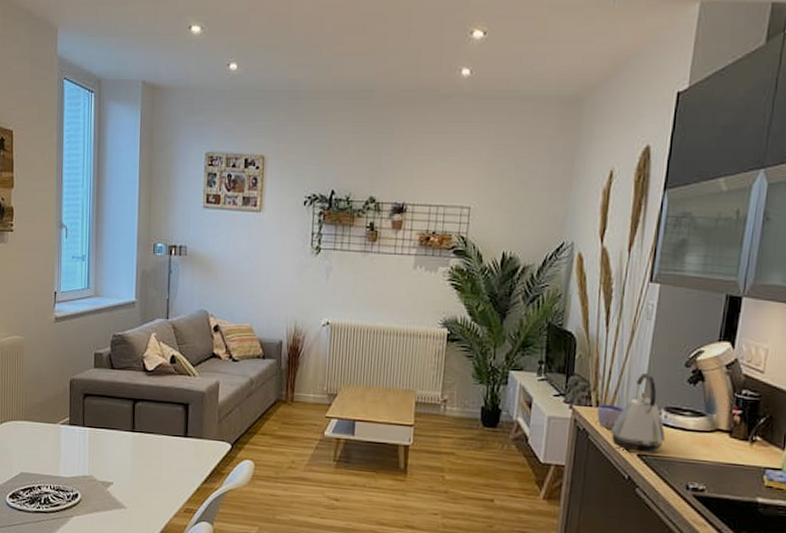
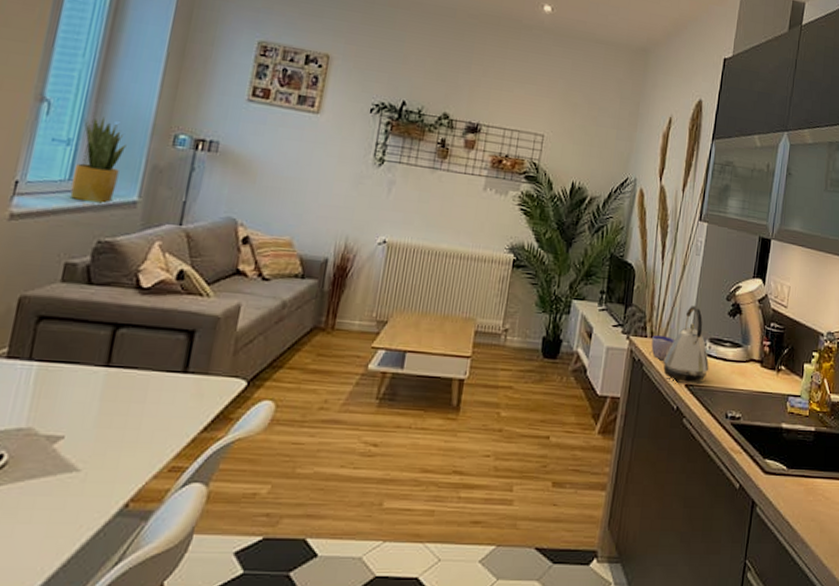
planter: none [90,235,121,305] -> present [70,117,126,204]

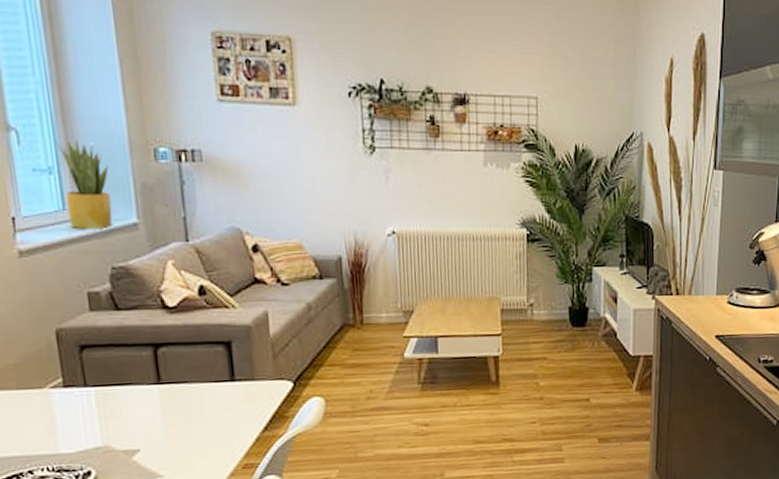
cup: present [651,335,675,361] -> none [678,291,701,316]
kettle: present [663,306,710,384] -> none [691,258,738,335]

